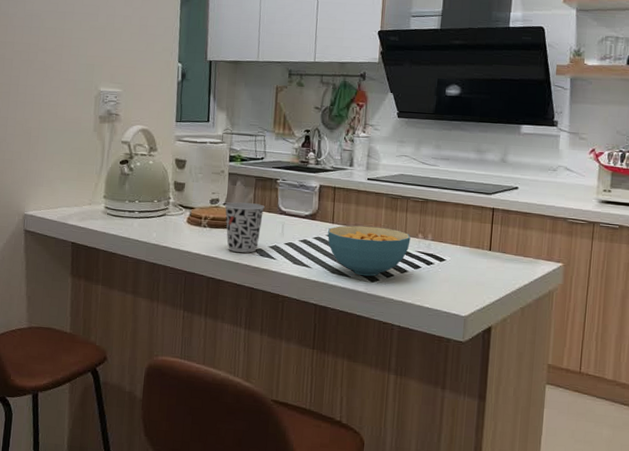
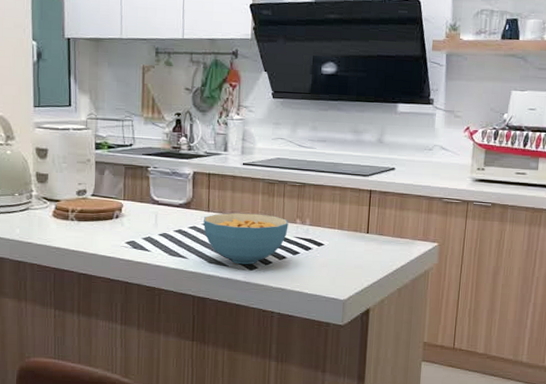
cup: present [224,202,265,253] -> none [92,192,136,246]

